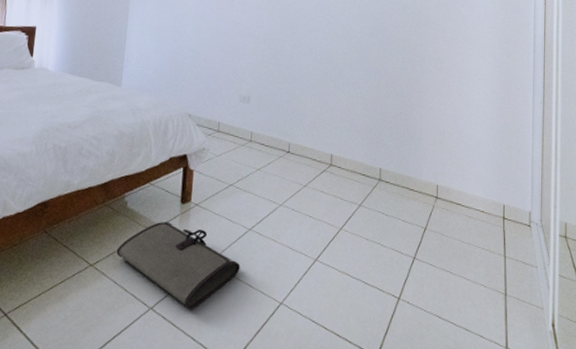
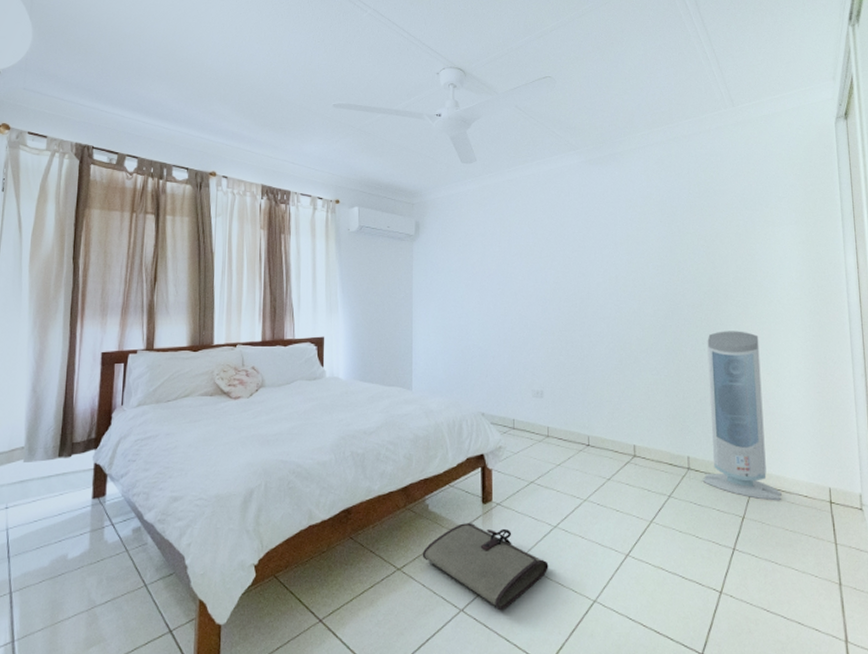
air purifier: none [391,52,461,214] -> present [702,331,782,500]

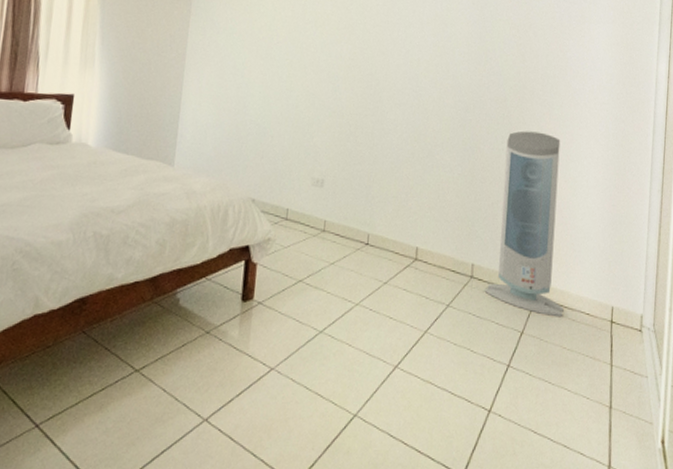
tool roll: present [422,523,549,610] -> none [166,322,309,421]

